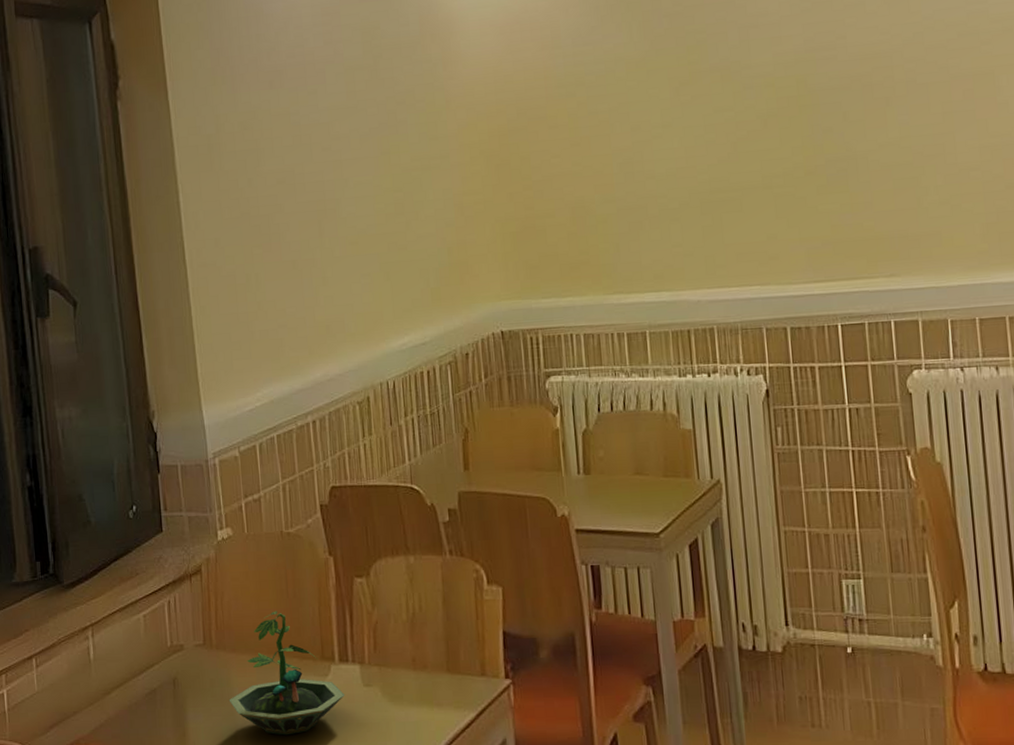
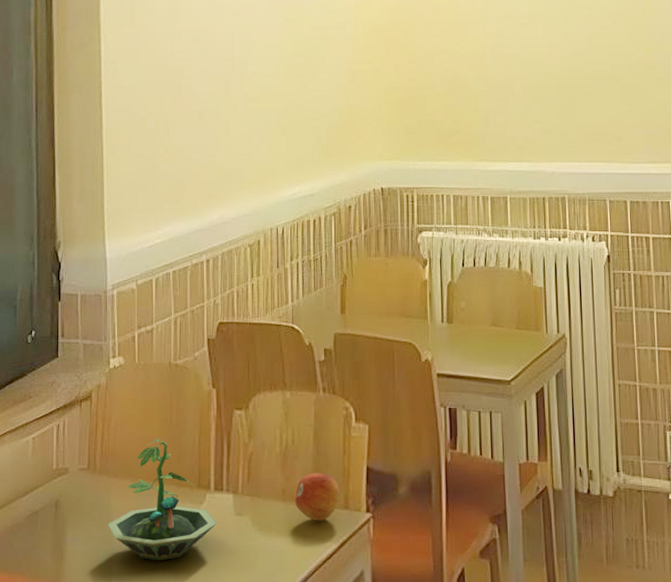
fruit: none [426,639,475,689] -> present [294,473,340,521]

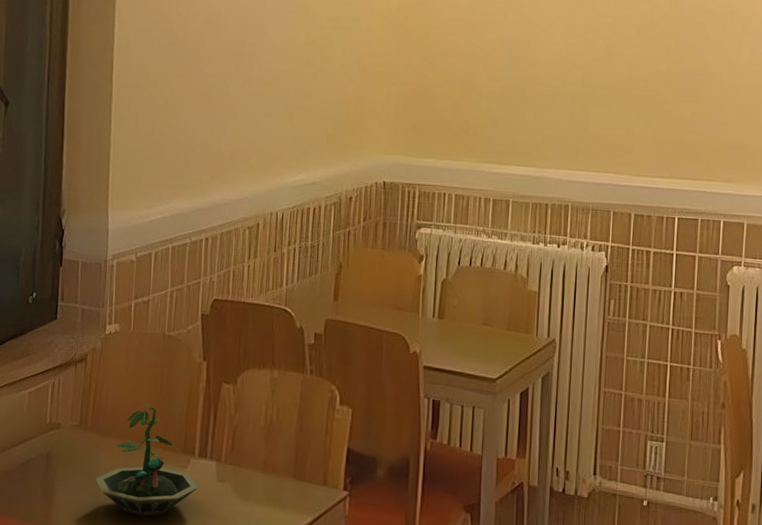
fruit: present [294,473,340,521] -> none [274,449,319,494]

